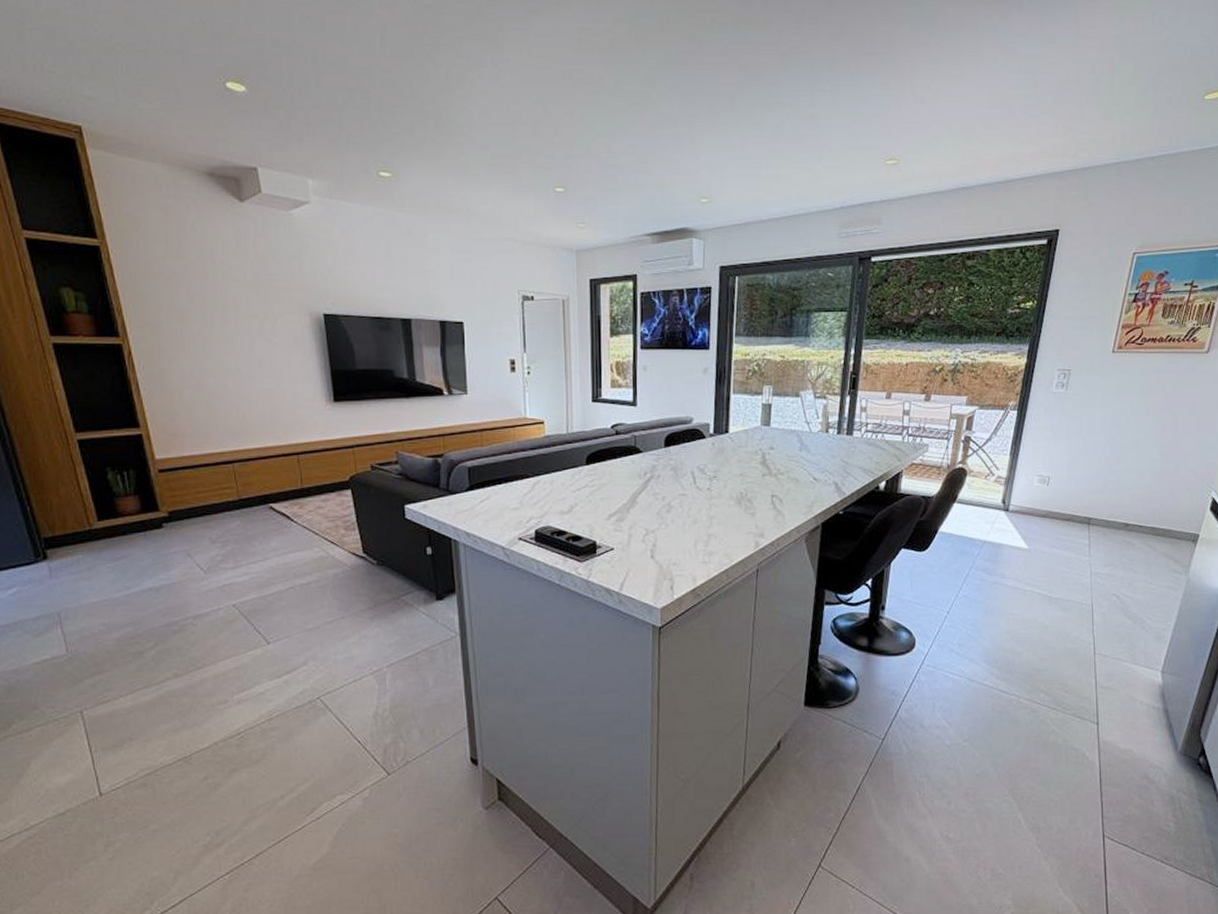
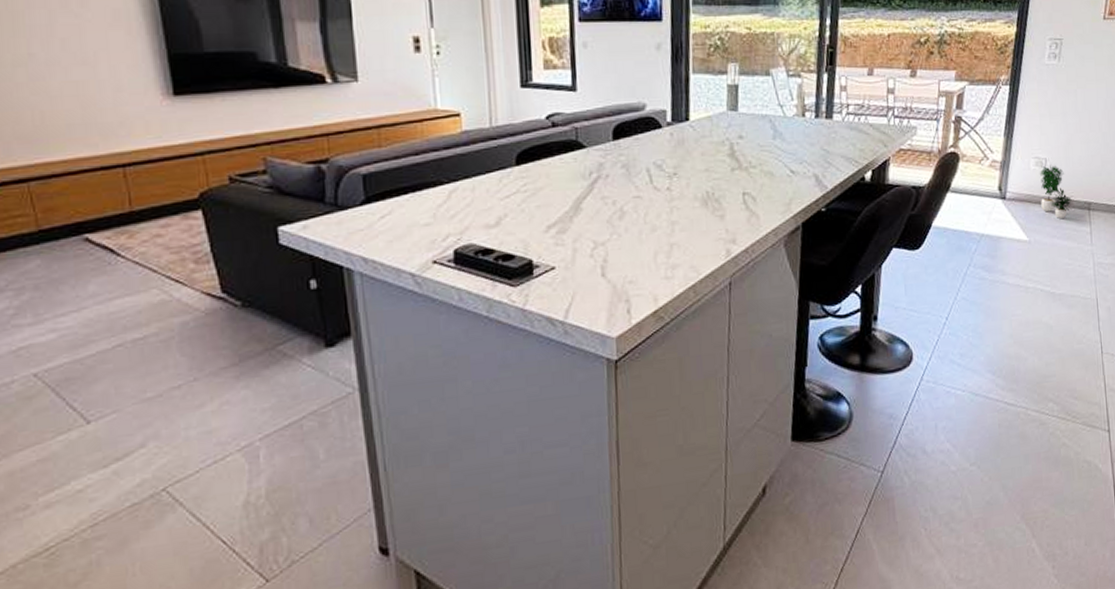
potted plant: none [1042,482,1074,532] -> present [1039,164,1073,220]

